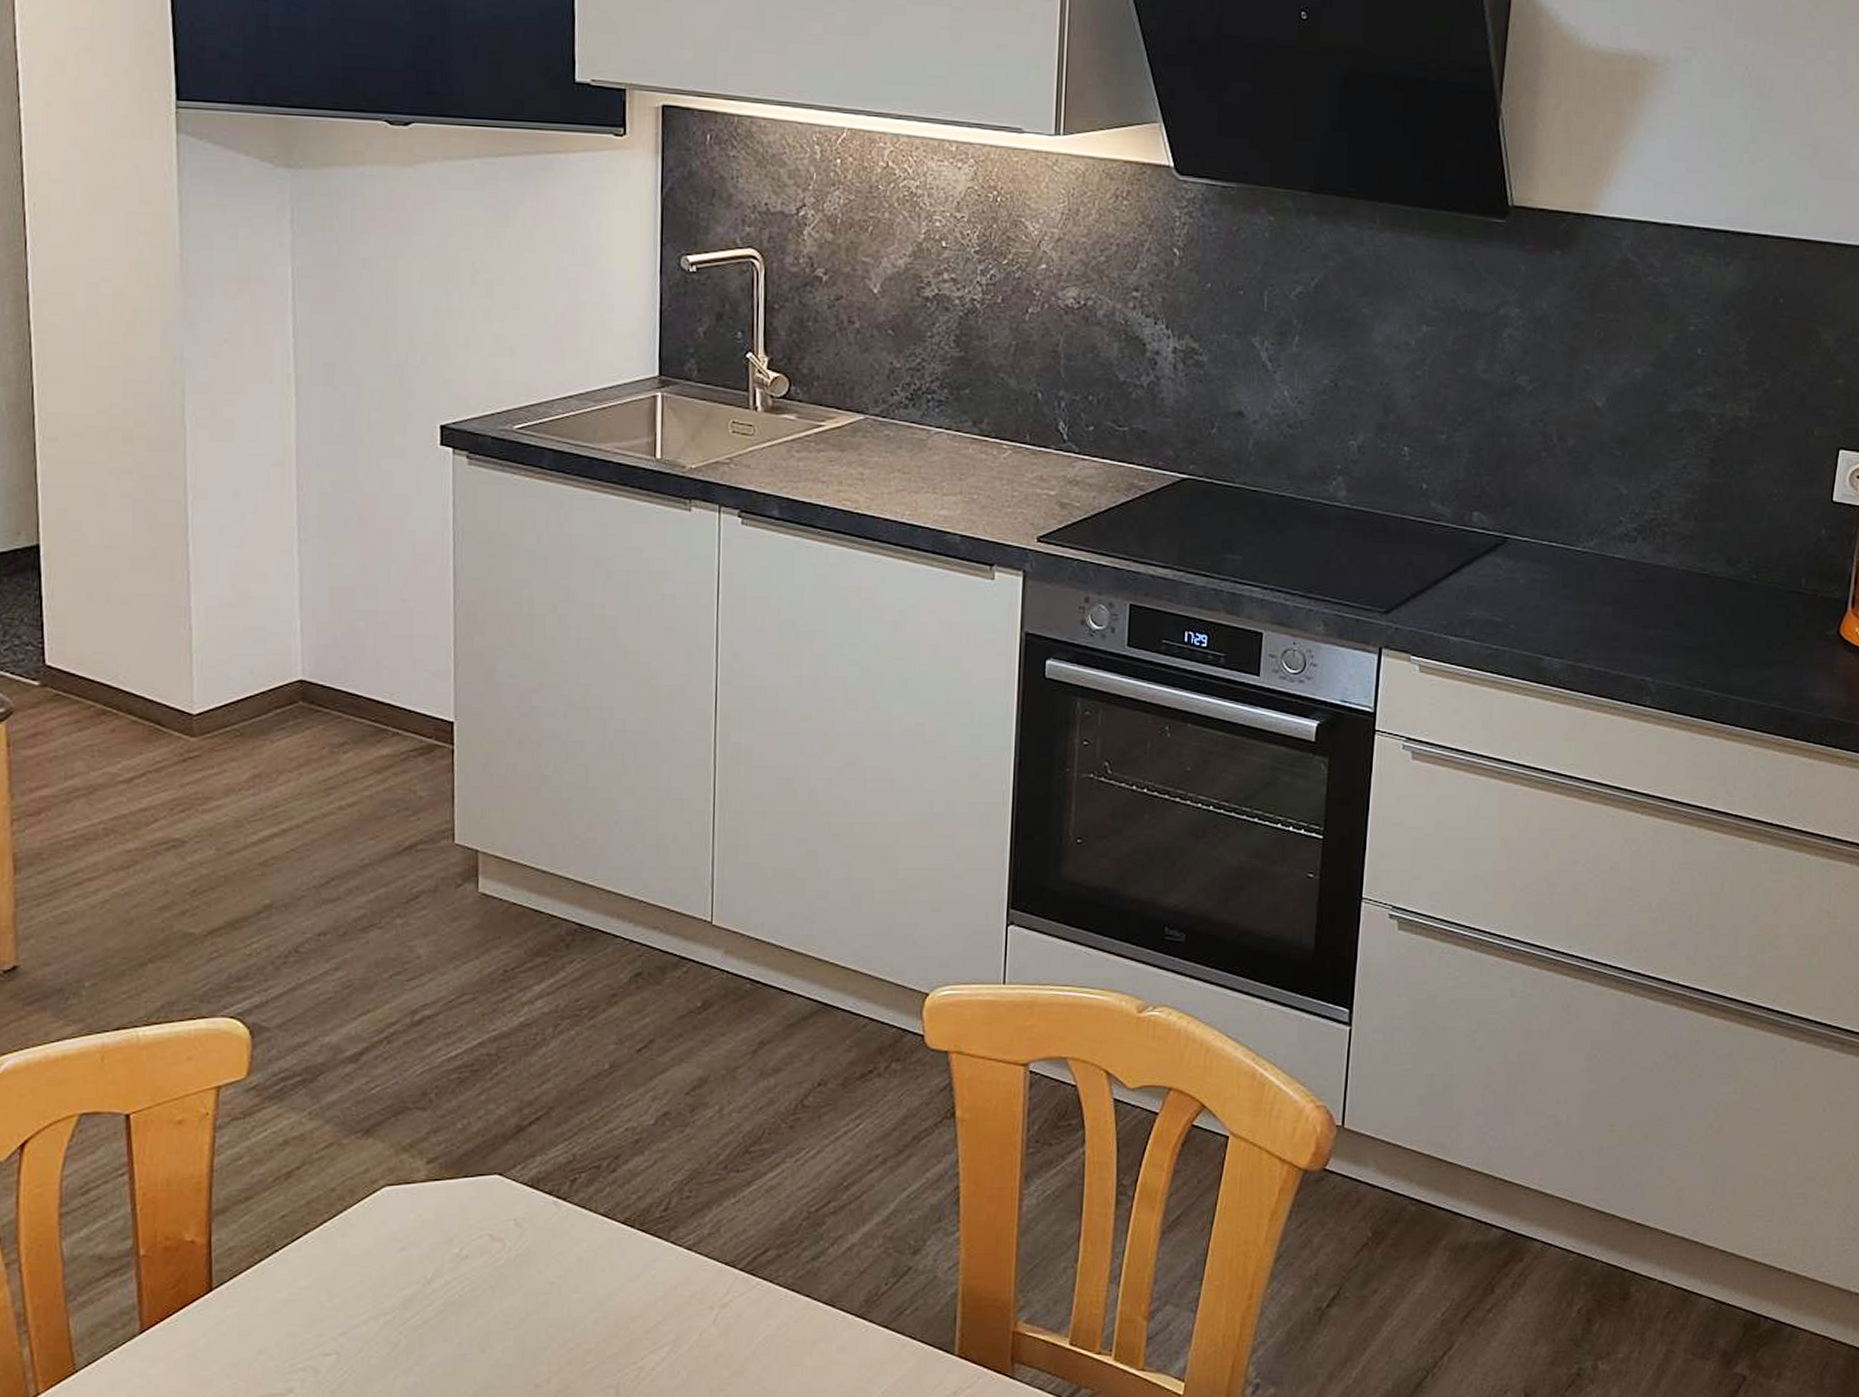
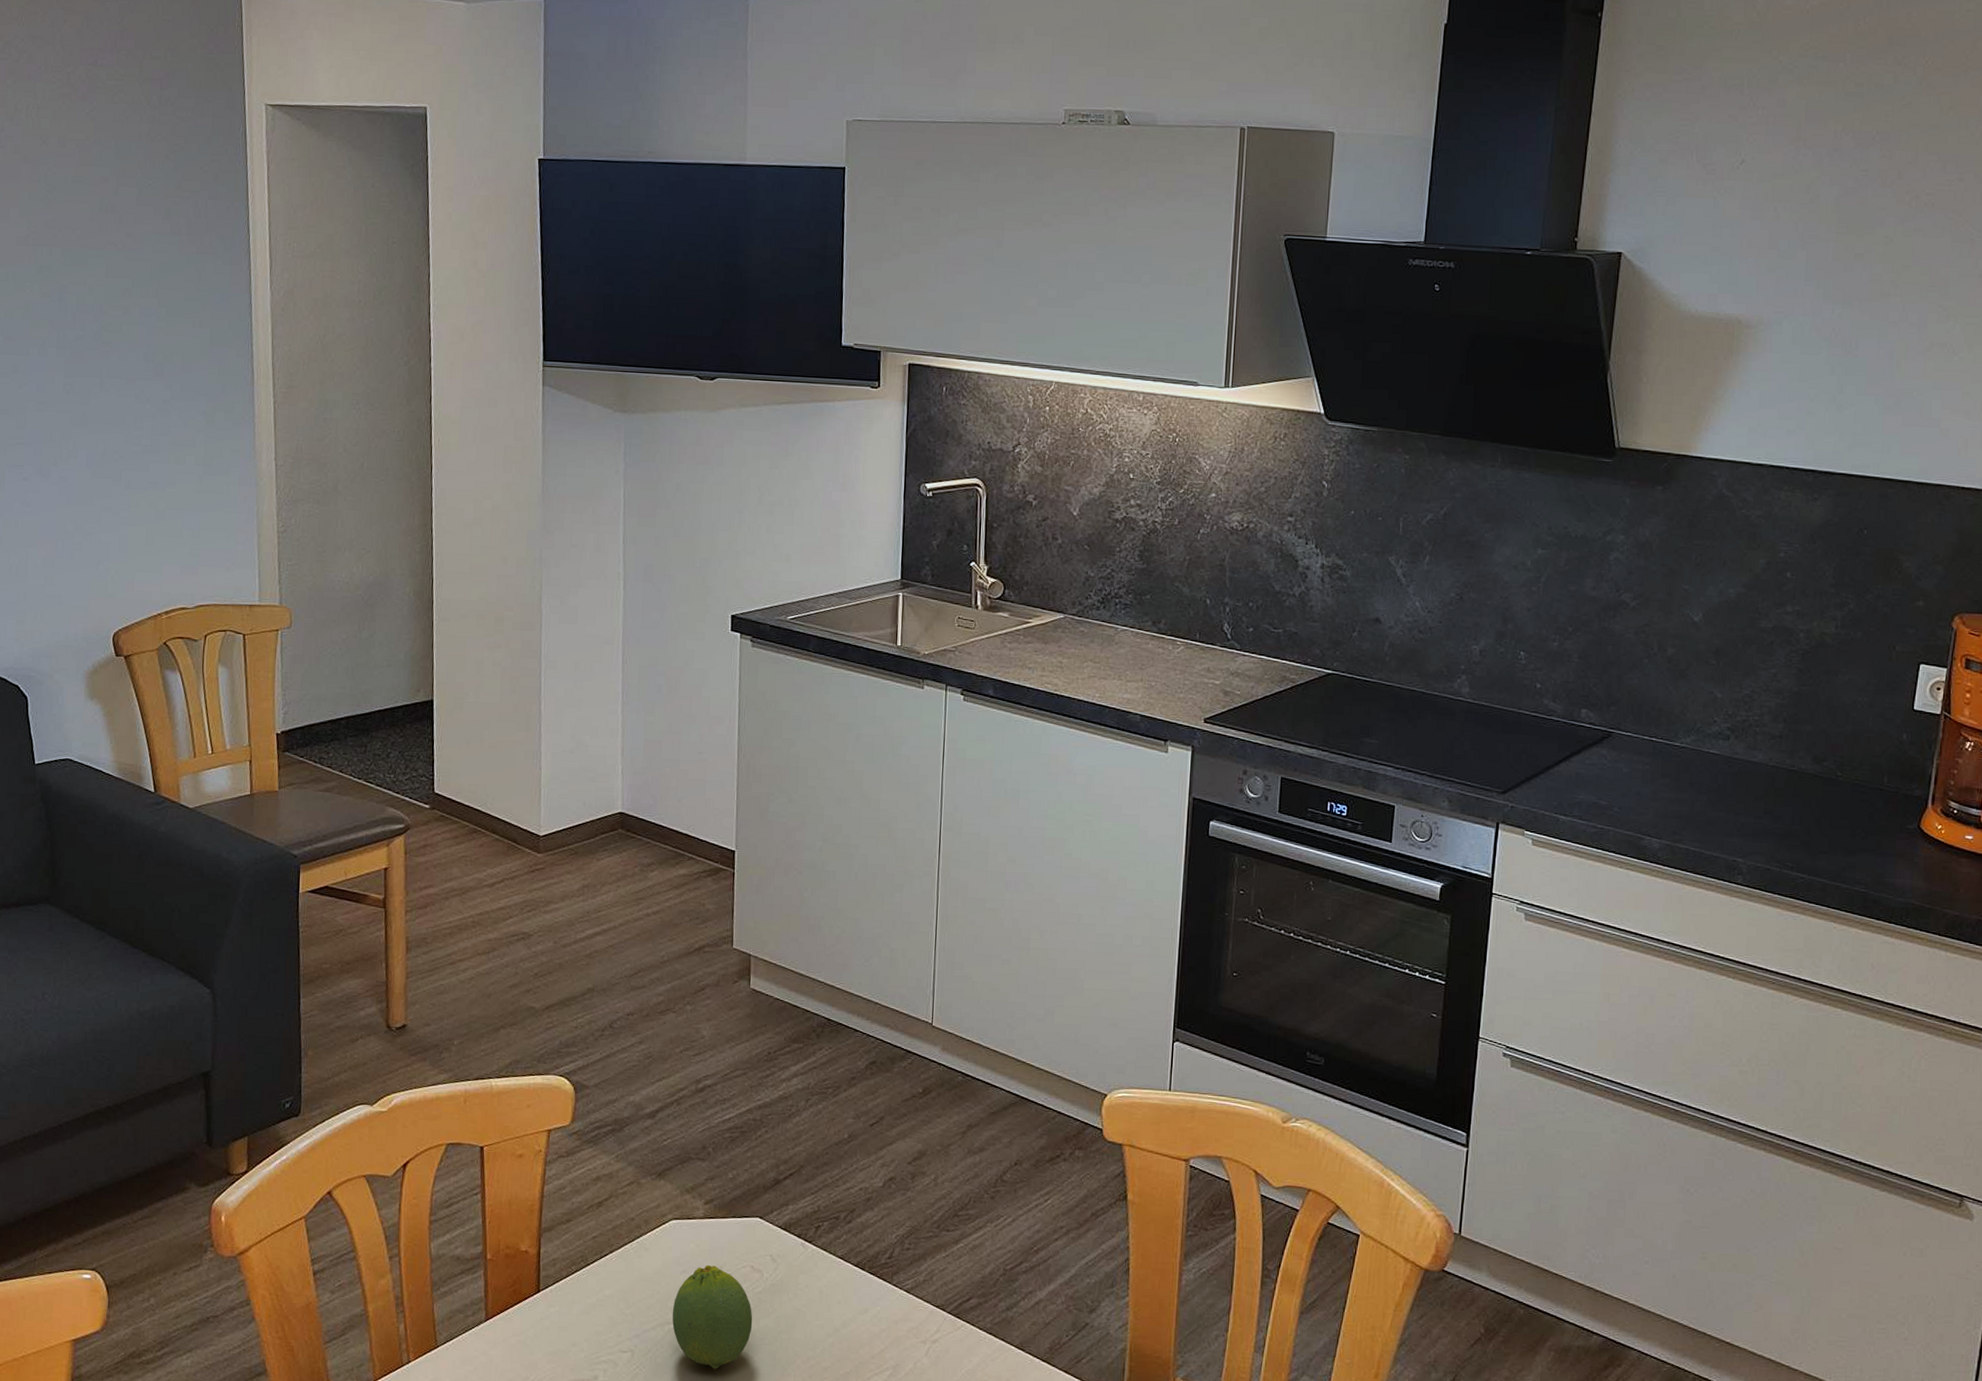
fruit: none [388,1237,494,1365] -> present [672,1264,753,1369]

